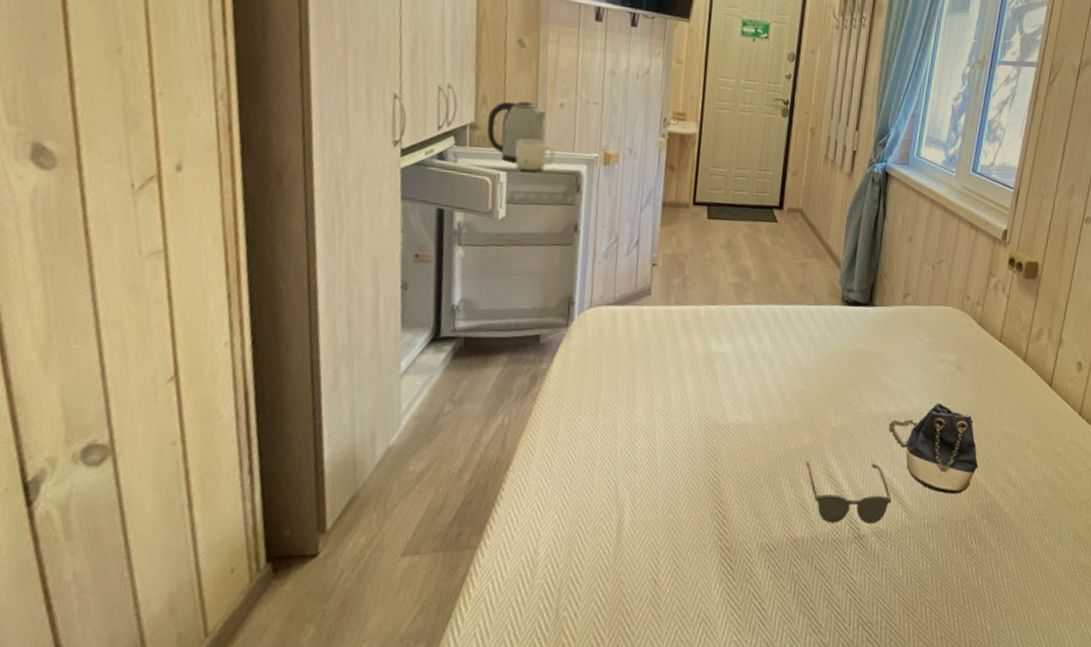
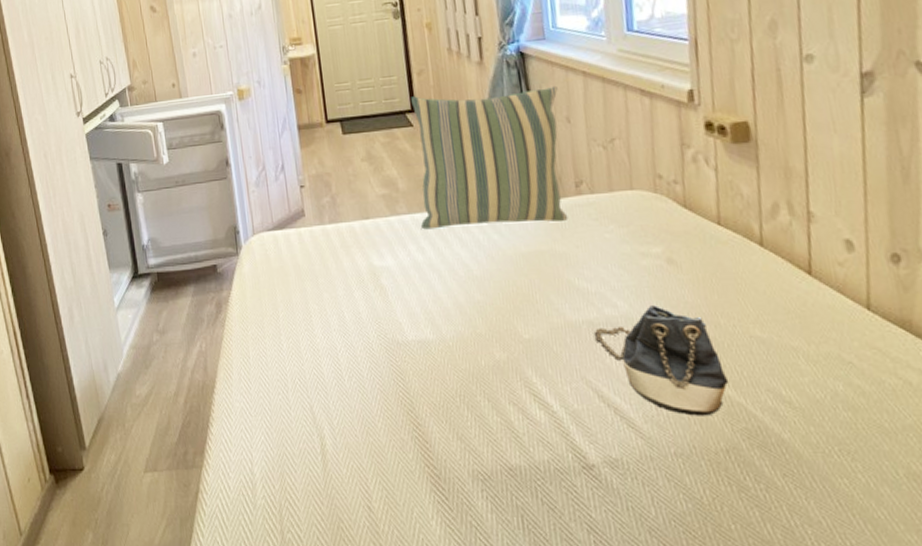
kettle: present [486,101,545,163] -> none [139,57,186,114]
mug: present [515,138,556,172] -> none [164,88,198,119]
pillow: none [763,194,909,327] -> present [411,85,568,230]
sunglasses: present [806,461,892,525] -> none [503,379,619,453]

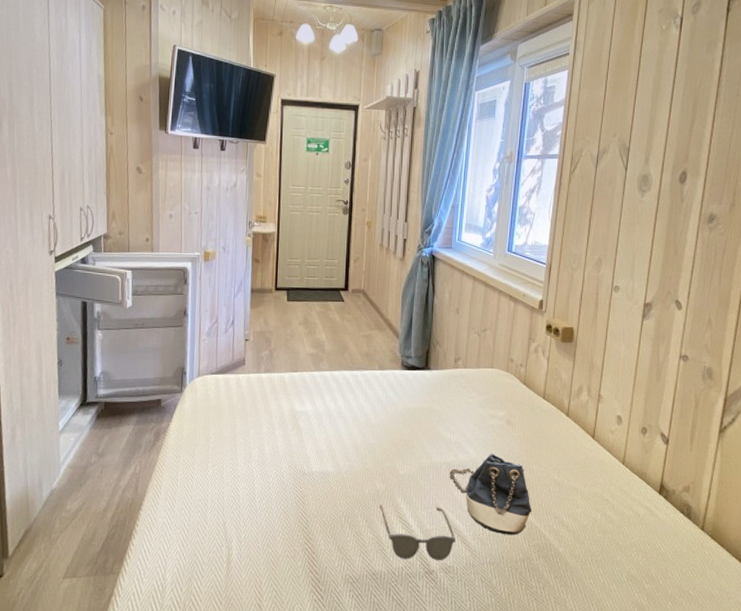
pillow: present [411,85,568,230] -> none [337,278,454,388]
sunglasses: none [503,379,619,453] -> present [380,504,456,561]

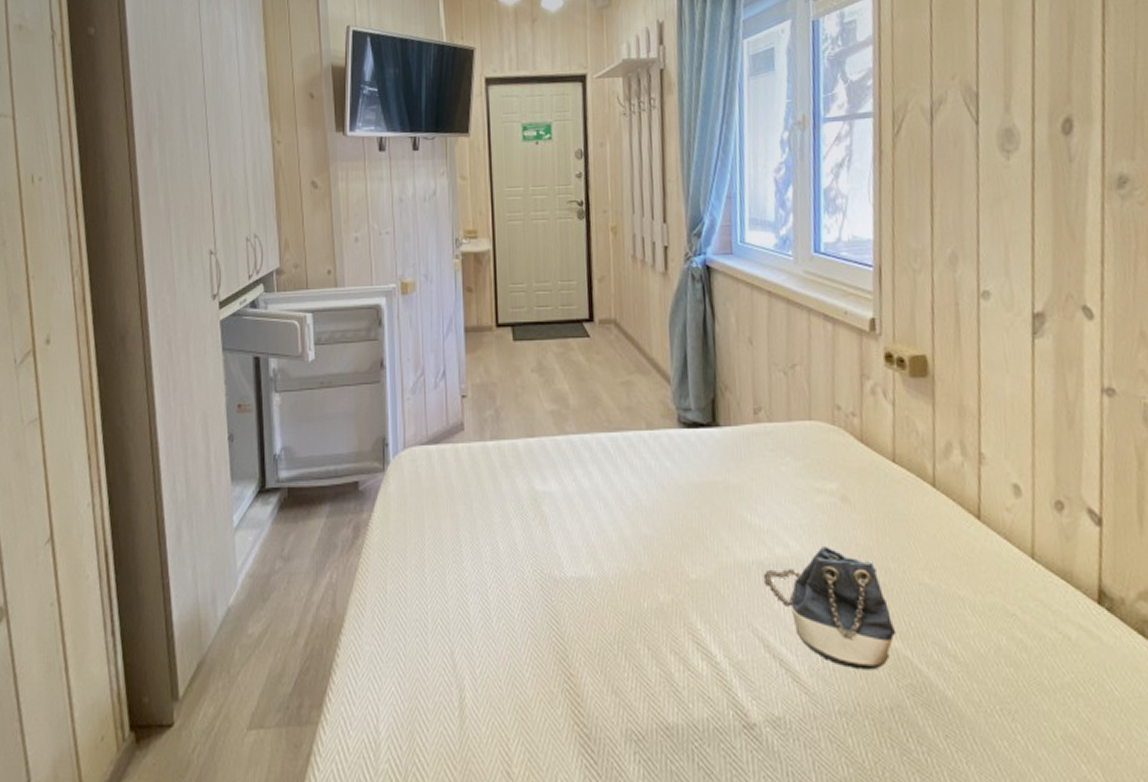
sunglasses: present [380,504,456,561] -> none [666,624,784,710]

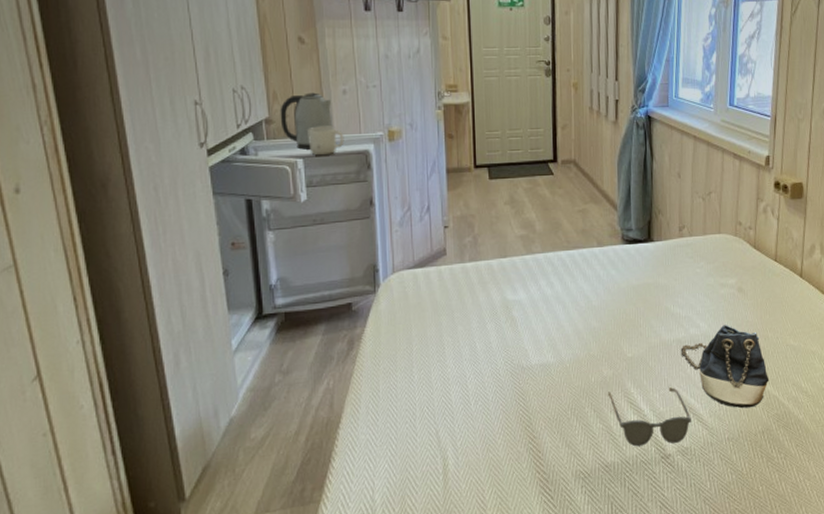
kettle: none [291,240,343,303] -> present [280,92,333,150]
mug: none [318,277,355,310] -> present [307,126,344,156]
sunglasses: none [666,624,784,710] -> present [608,387,691,447]

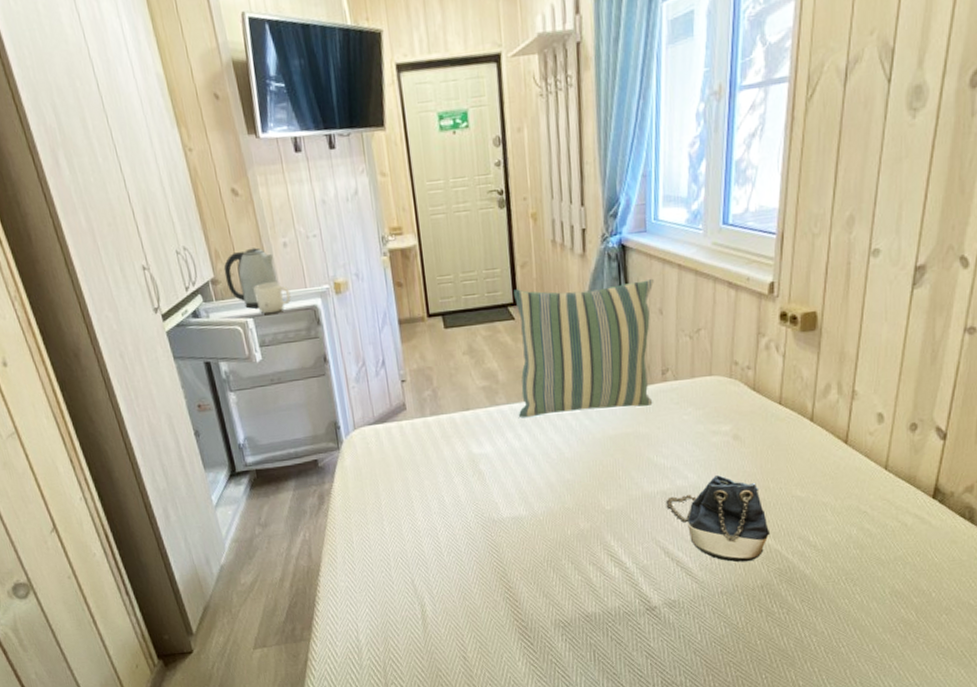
pillow: none [551,146,674,267] -> present [514,278,654,418]
sunglasses: present [608,387,691,447] -> none [586,540,679,599]

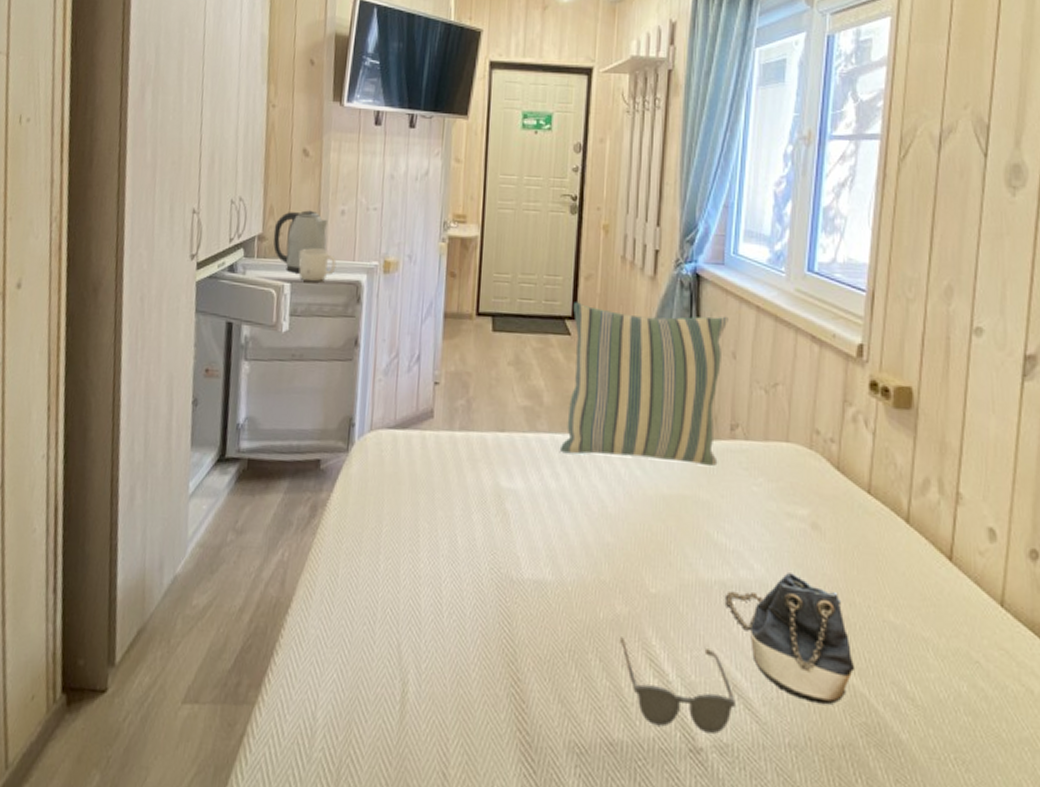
sunglasses: none [586,540,679,599] -> present [620,637,735,735]

